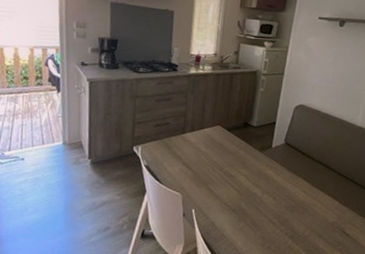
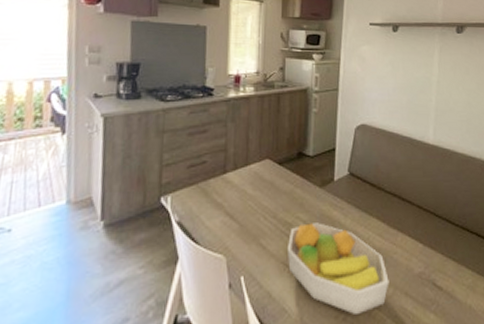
fruit bowl: none [229,177,308,245] -> present [287,223,389,314]

